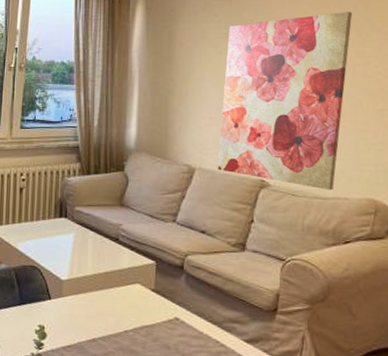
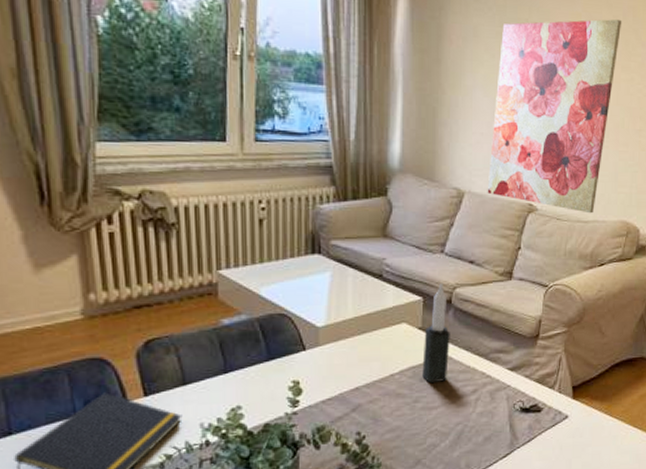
candle: none [155,250,183,345] -> present [422,284,450,384]

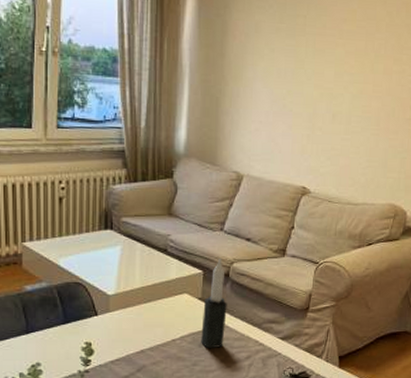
wall art: present [487,19,622,214] -> none [264,15,396,197]

